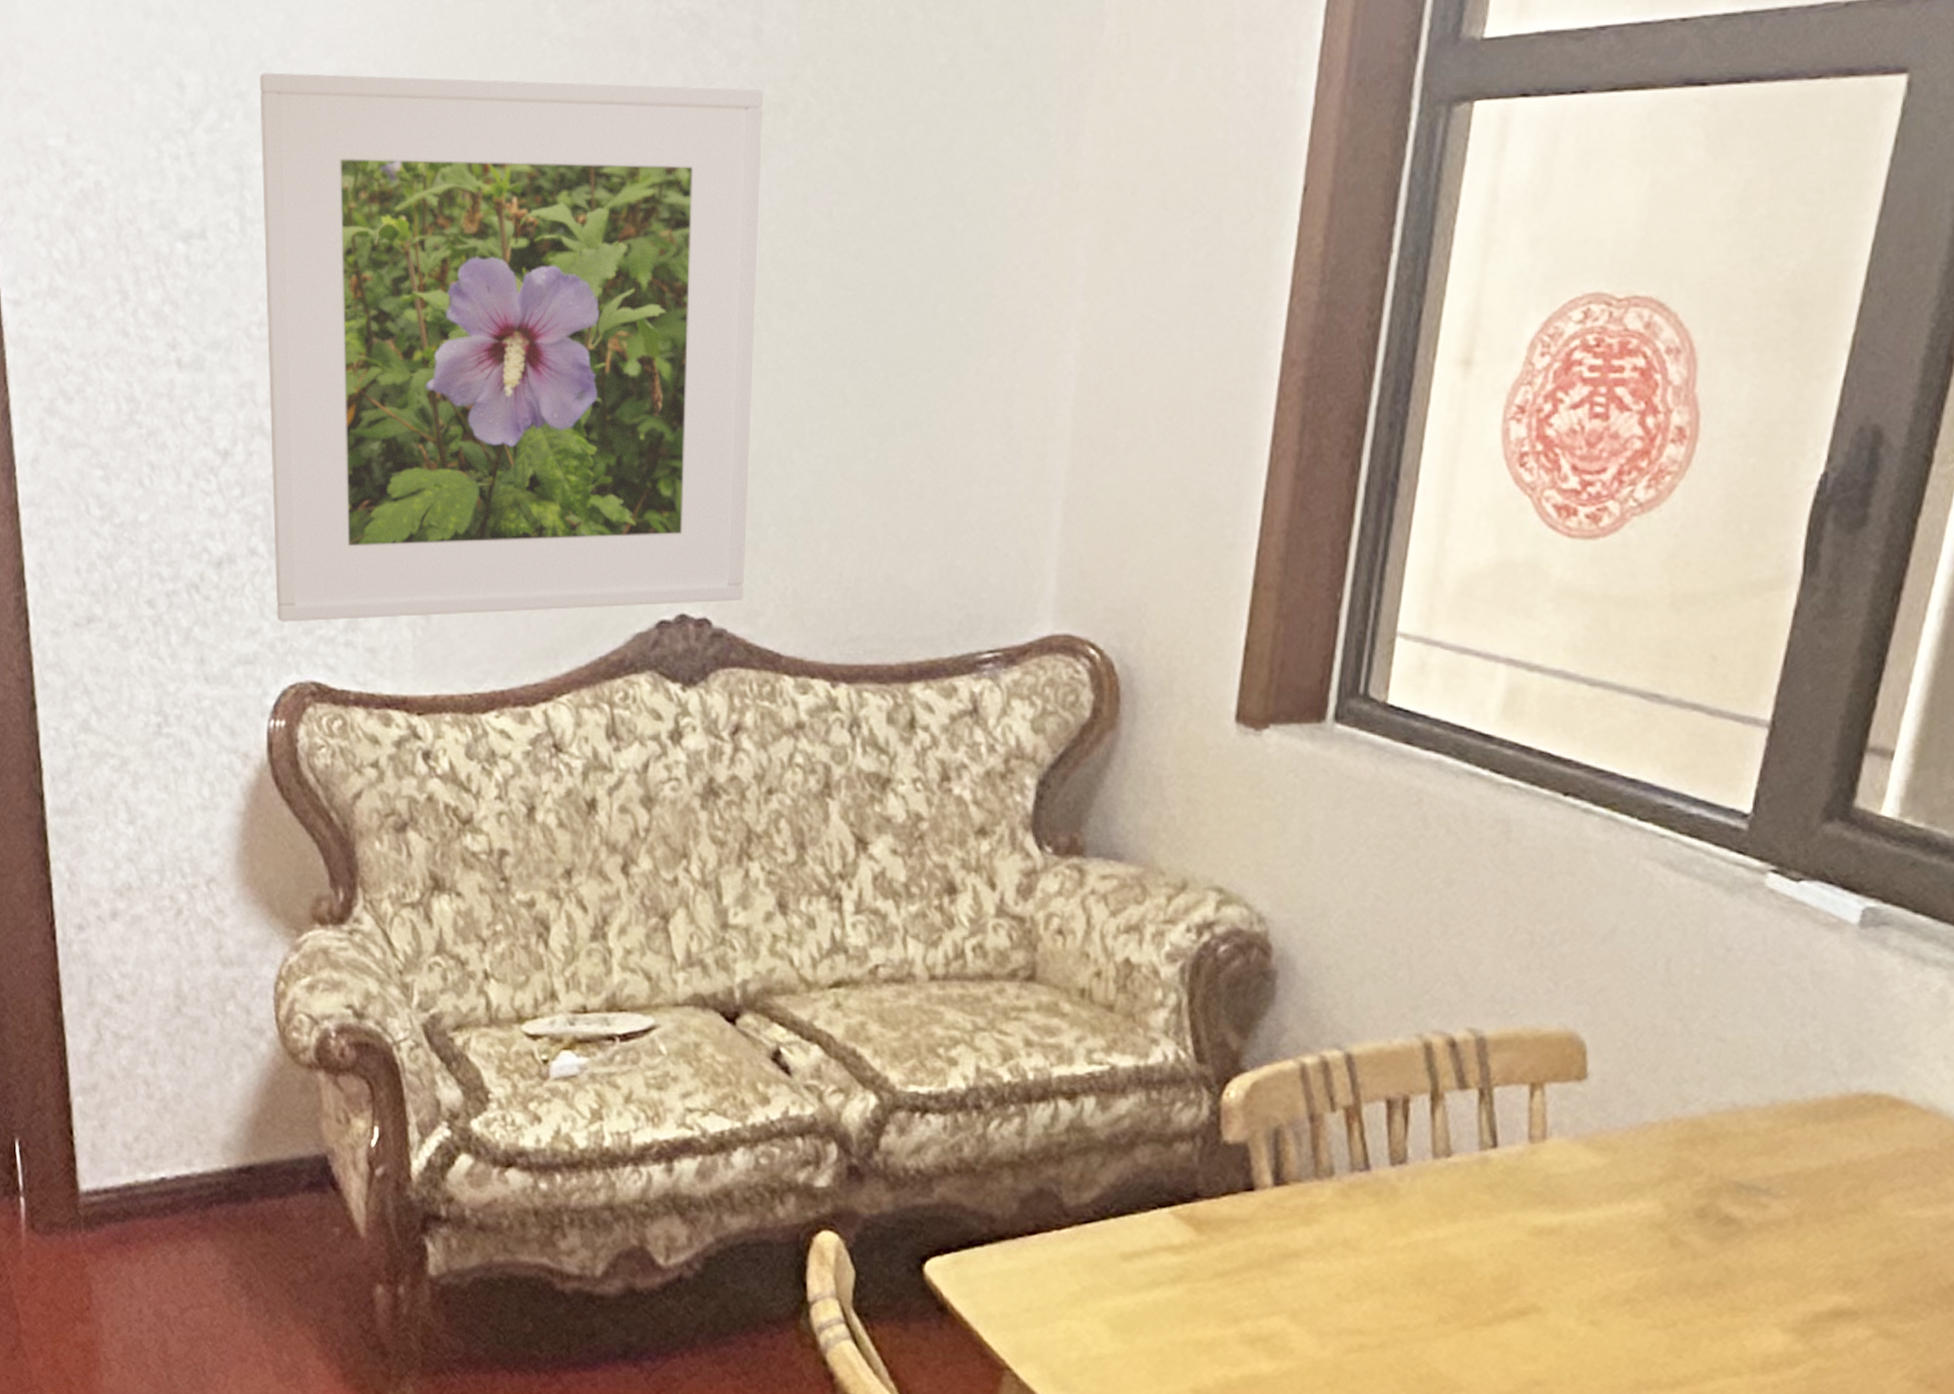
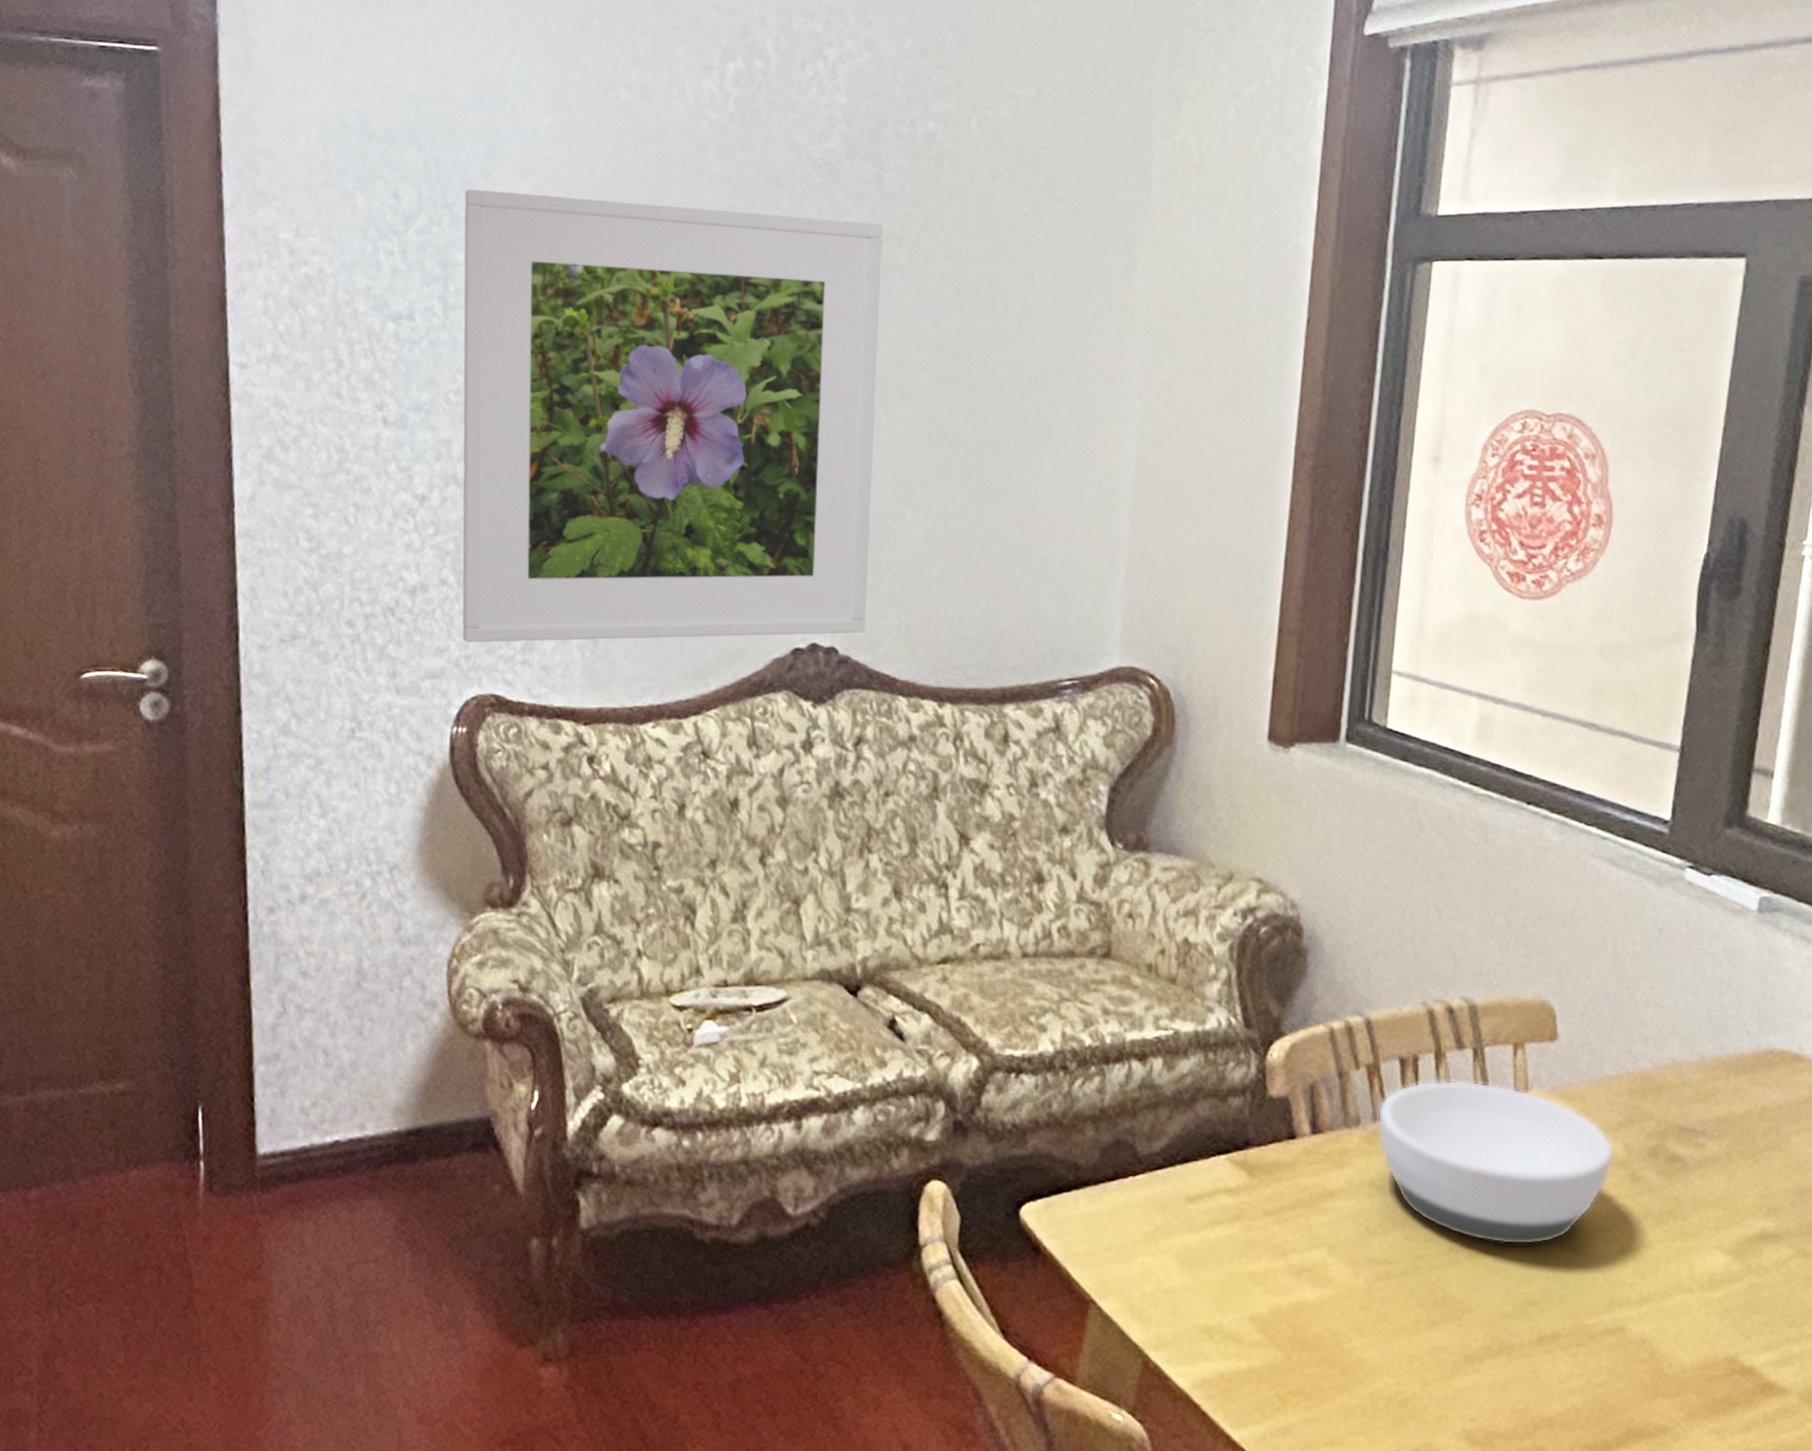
bowl: none [1355,1125,1651,1317] -> present [1378,1080,1614,1245]

